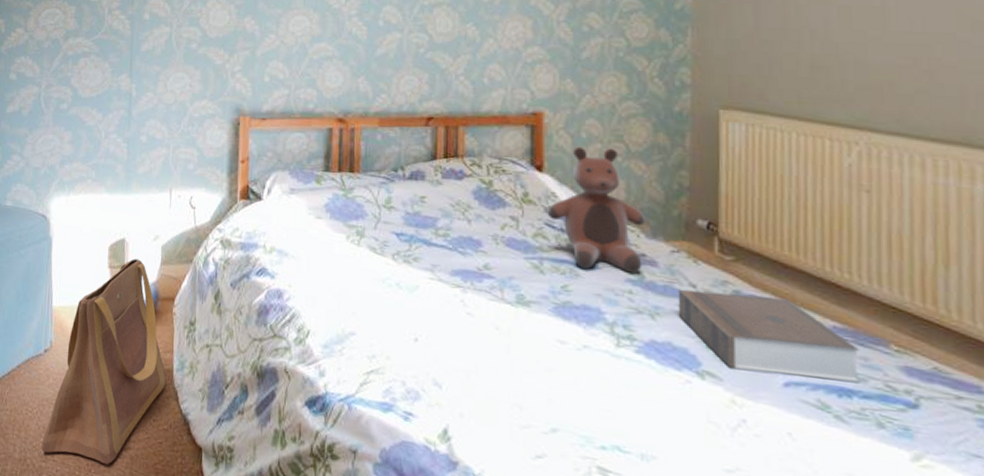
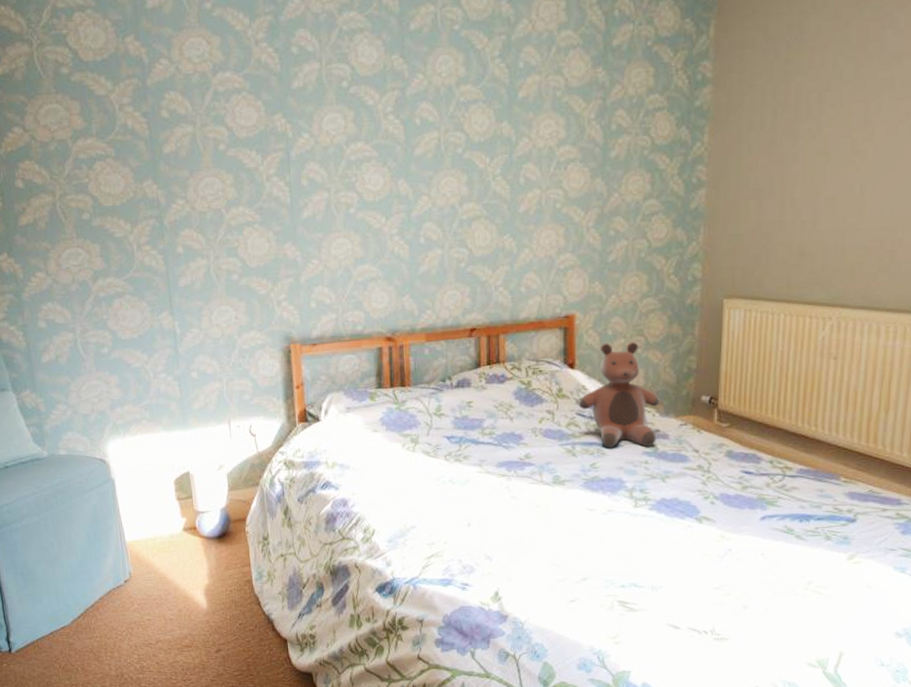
tote bag: present [41,259,167,465] -> none [136,489,248,667]
book: present [677,289,861,382] -> none [683,452,818,511]

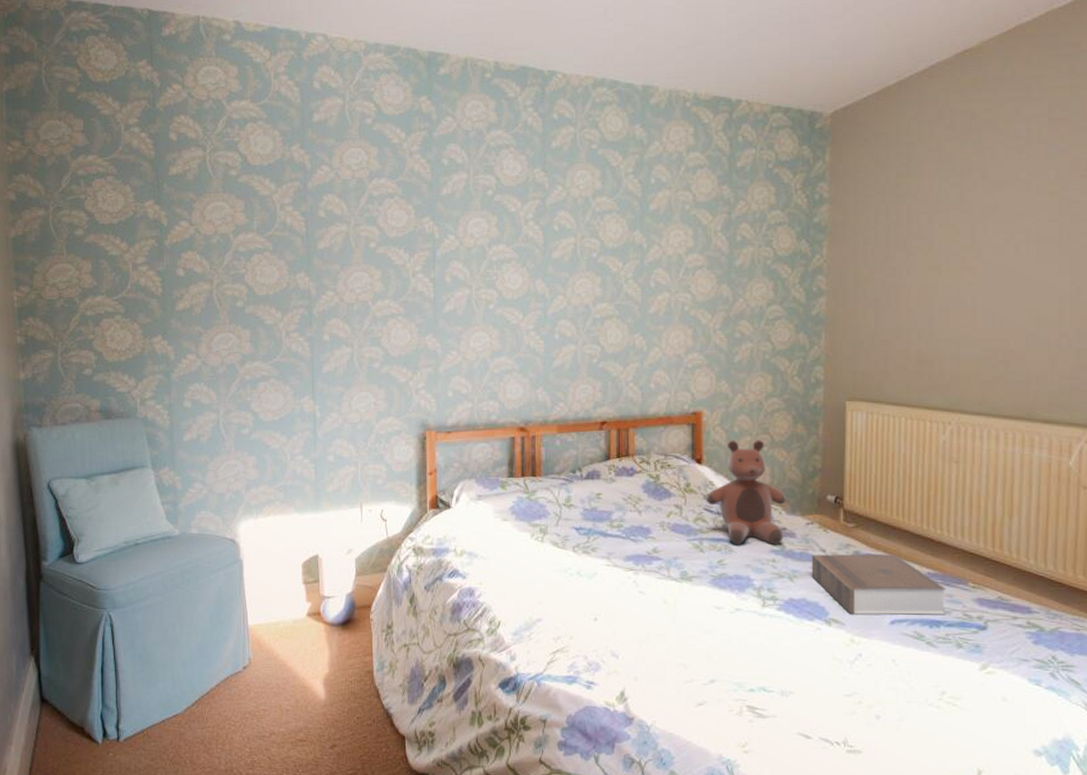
book: none [683,452,818,511] -> present [811,554,947,615]

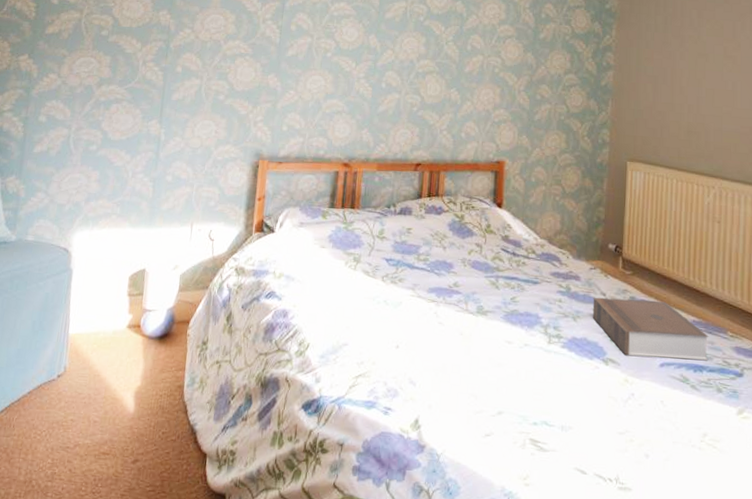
teddy bear: present [706,440,786,545] -> none [503,188,573,286]

